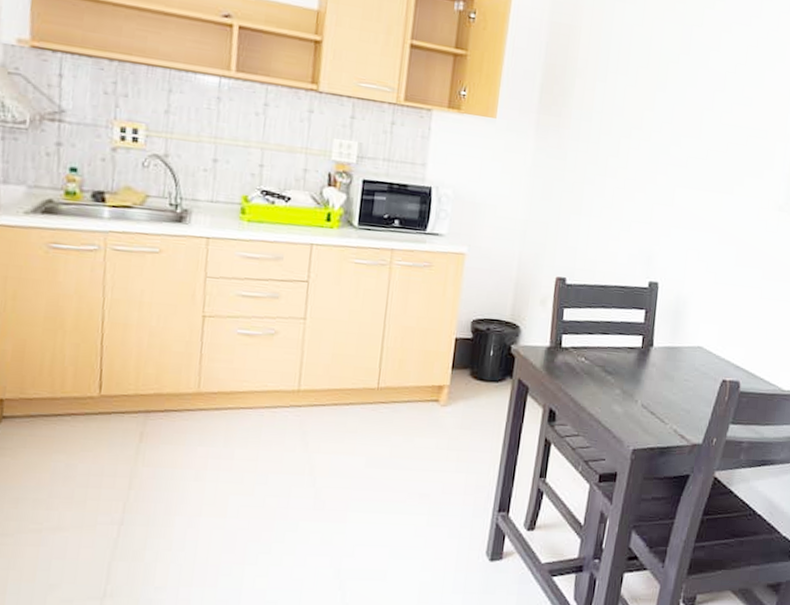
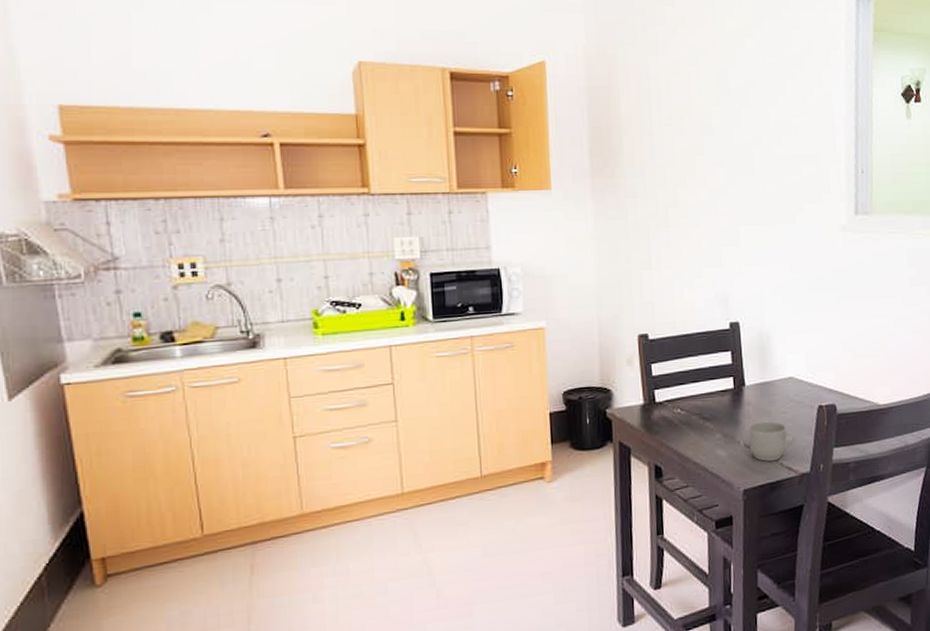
mug: none [646,385,695,426] -> present [748,421,796,462]

